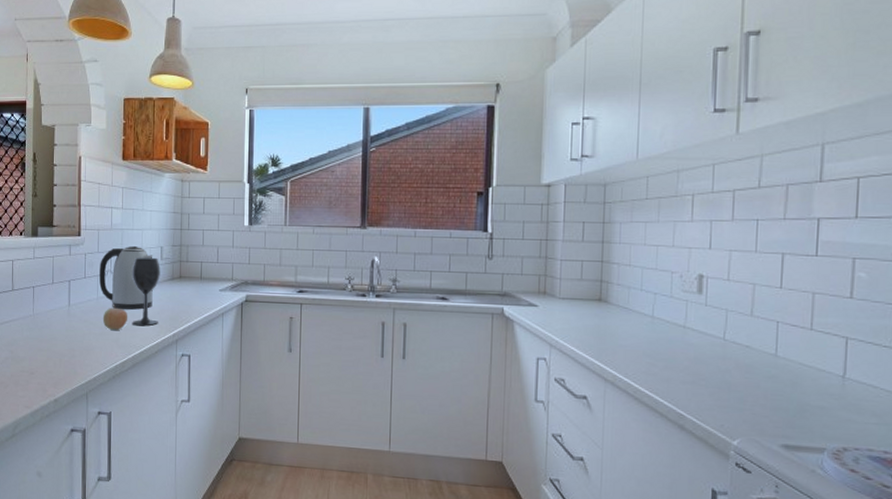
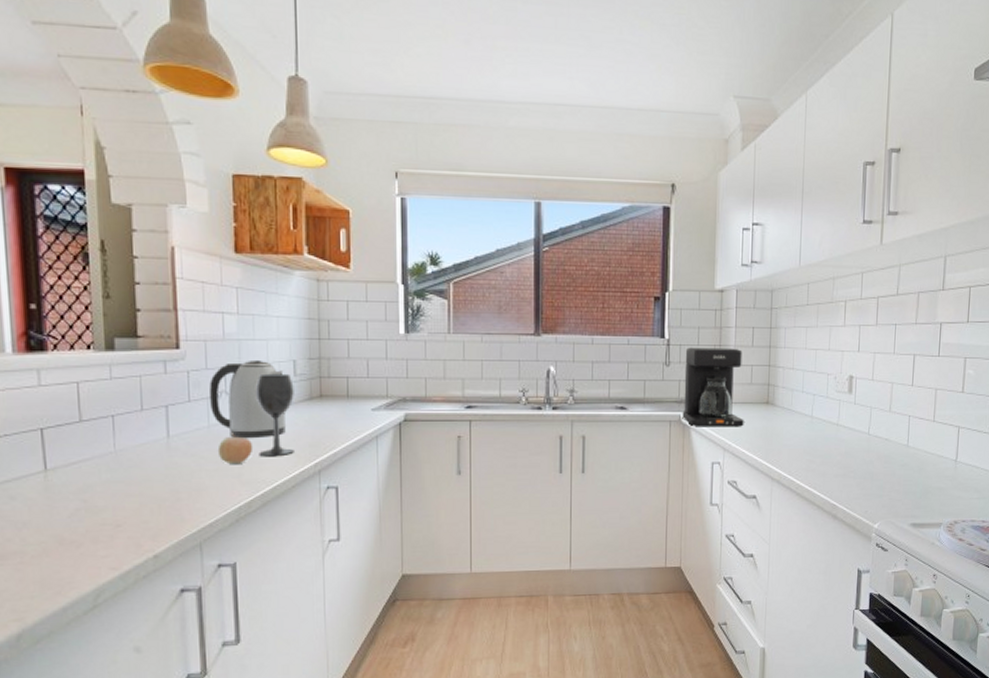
coffee maker: none [505,241,573,324] -> present [682,347,744,427]

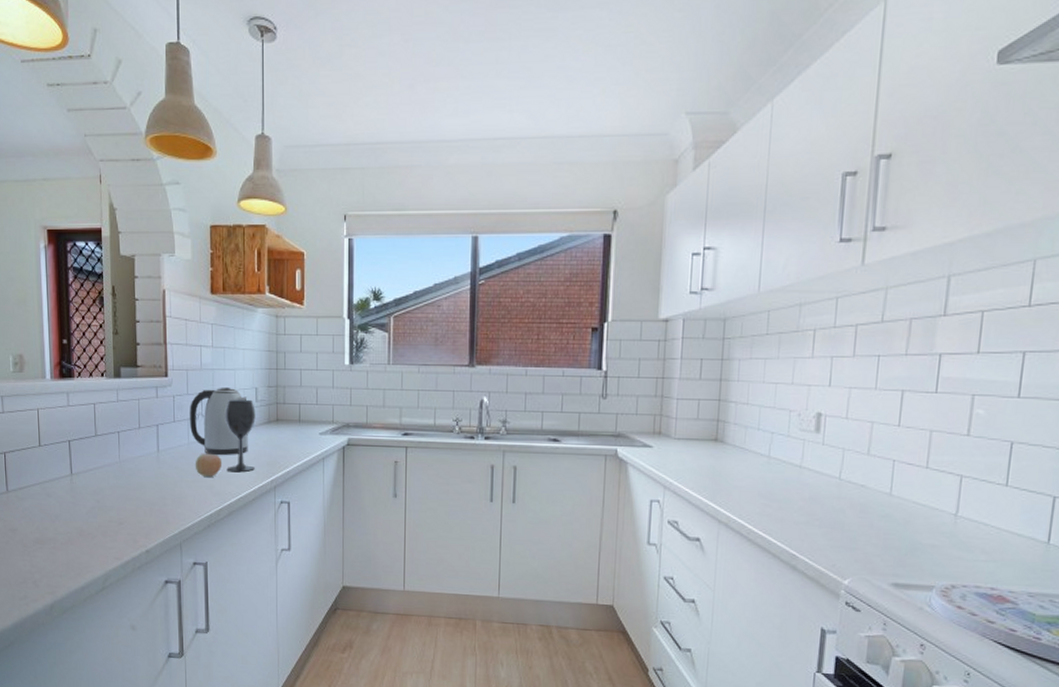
coffee maker: present [682,347,744,427] -> none [619,380,688,465]

